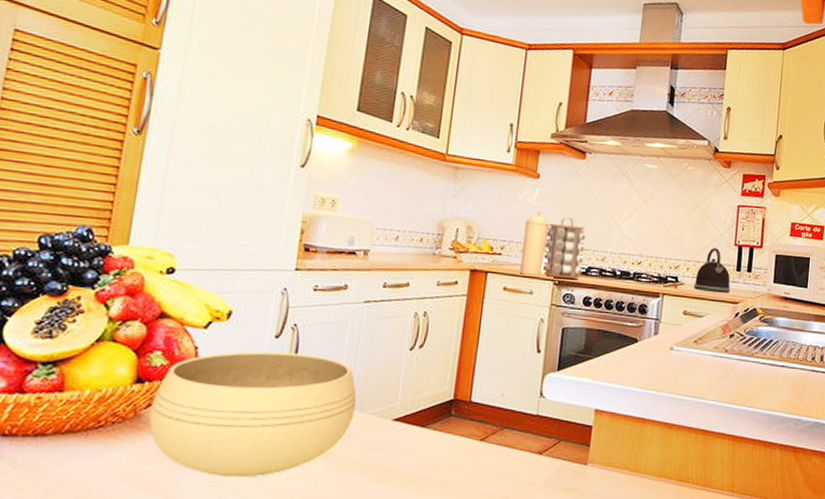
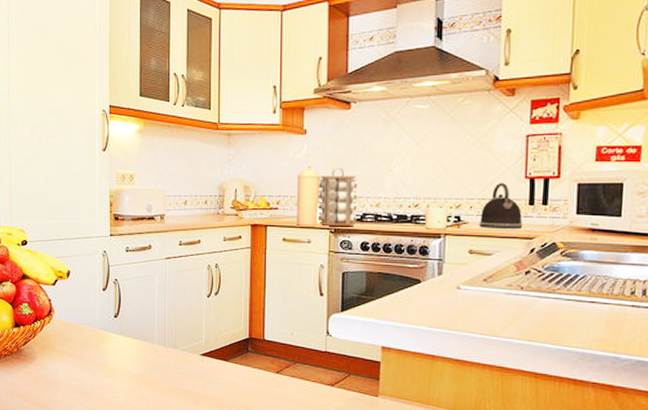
bowl: present [149,351,357,478] -> none [27,301,170,397]
mug: none [645,266,673,289] -> present [424,208,454,229]

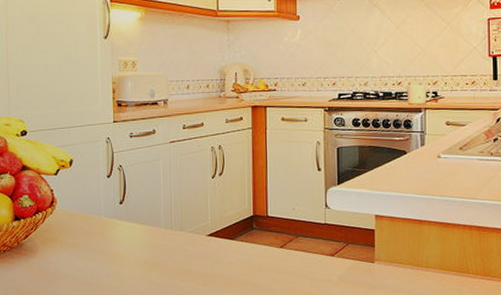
canister: present [297,165,321,227] -> none [293,49,314,106]
spice rack: present [317,166,358,227] -> none [312,49,348,106]
kettle: present [479,182,523,230] -> none [453,60,489,103]

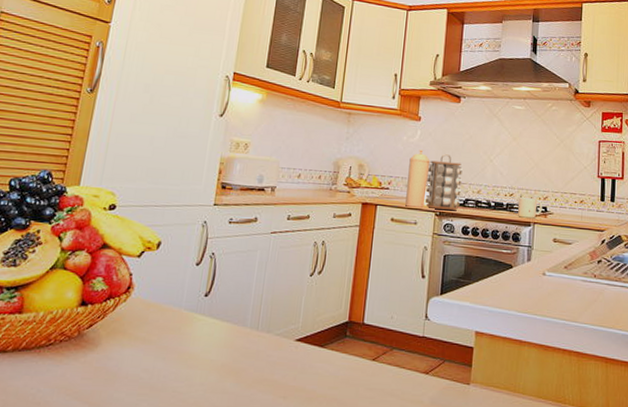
canister: none [293,49,314,106] -> present [405,149,430,209]
spice rack: none [312,49,348,106] -> present [424,153,463,211]

